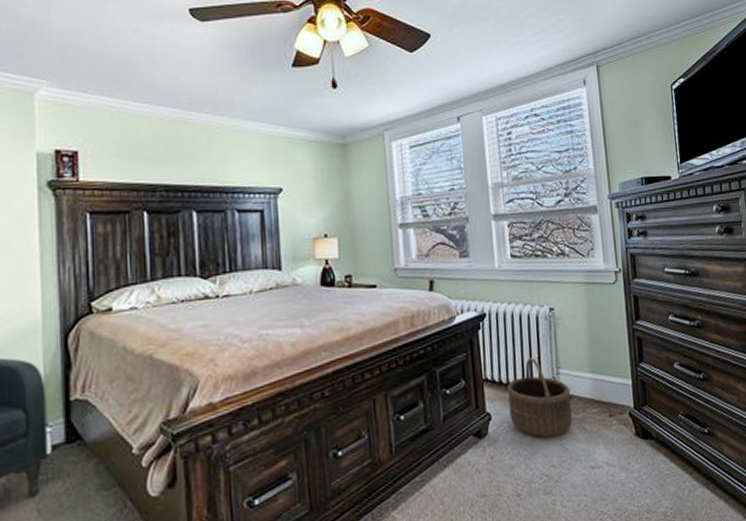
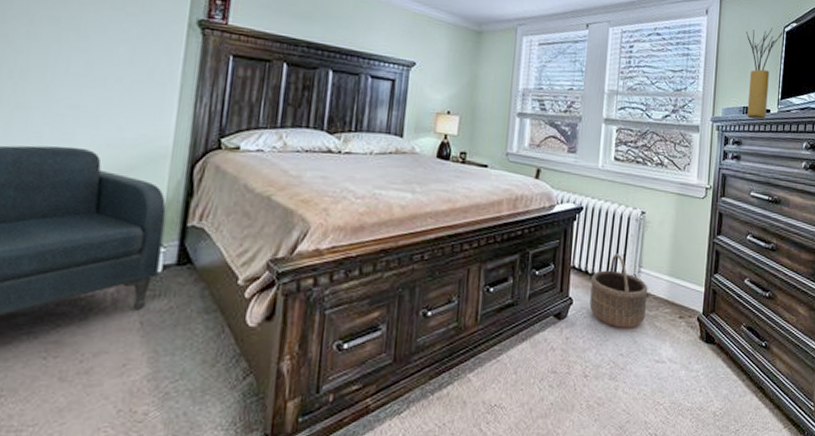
vase: none [631,87,671,188] -> present [746,27,784,119]

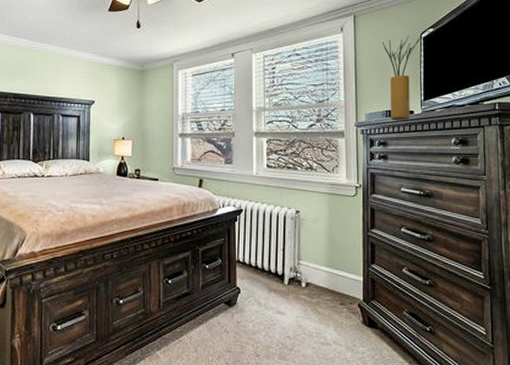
basket: present [589,253,648,328] -> none [256,248,309,314]

